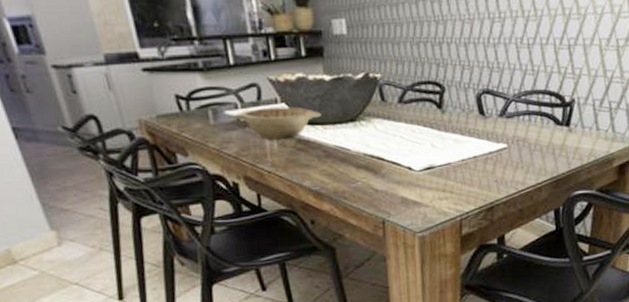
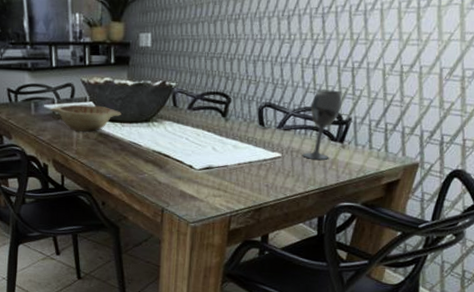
wine glass: none [530,70,563,148] -> present [303,90,342,161]

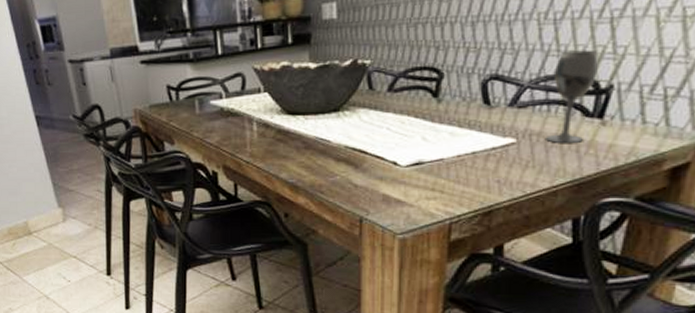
decorative bowl: present [49,104,121,132] -> none [217,96,304,130]

